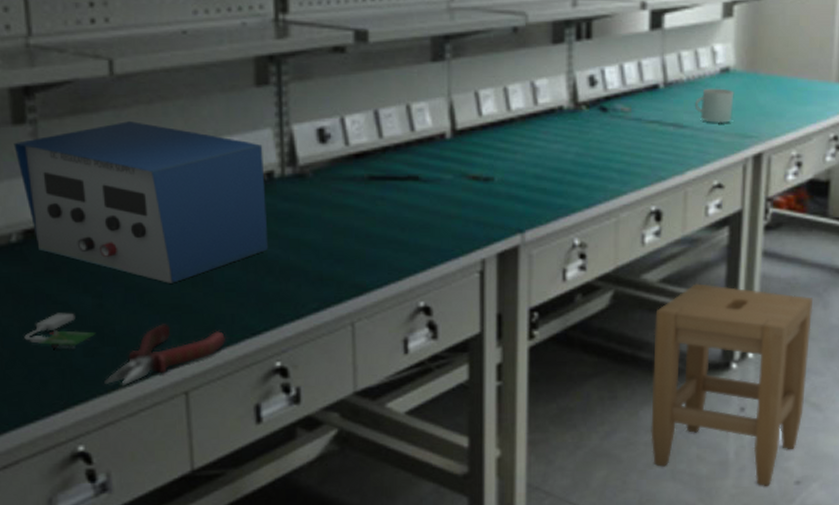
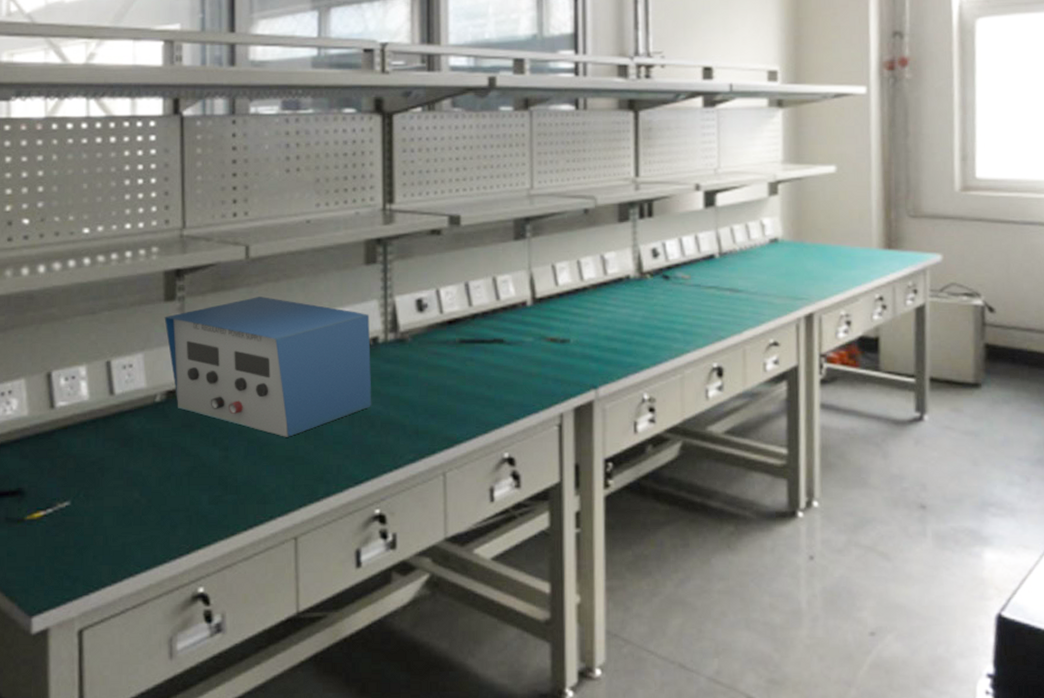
circuit board: present [24,313,96,350] -> none [160,464,221,498]
pliers: present [104,324,227,386] -> none [225,474,333,532]
stool: present [651,283,813,486] -> none [721,435,873,637]
mug: present [694,88,734,124] -> none [747,256,784,288]

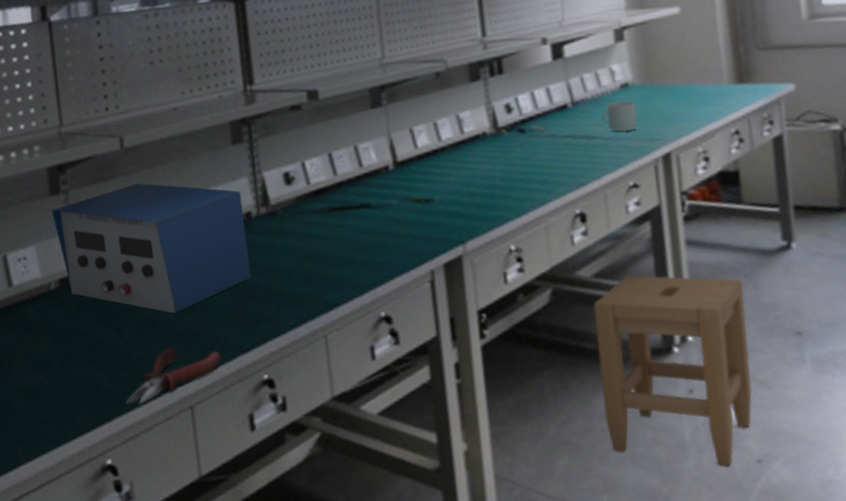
pliers: none [225,474,333,532] -> present [125,348,222,405]
stool: none [721,435,873,637] -> present [593,274,752,466]
mug: none [747,256,784,288] -> present [601,101,638,132]

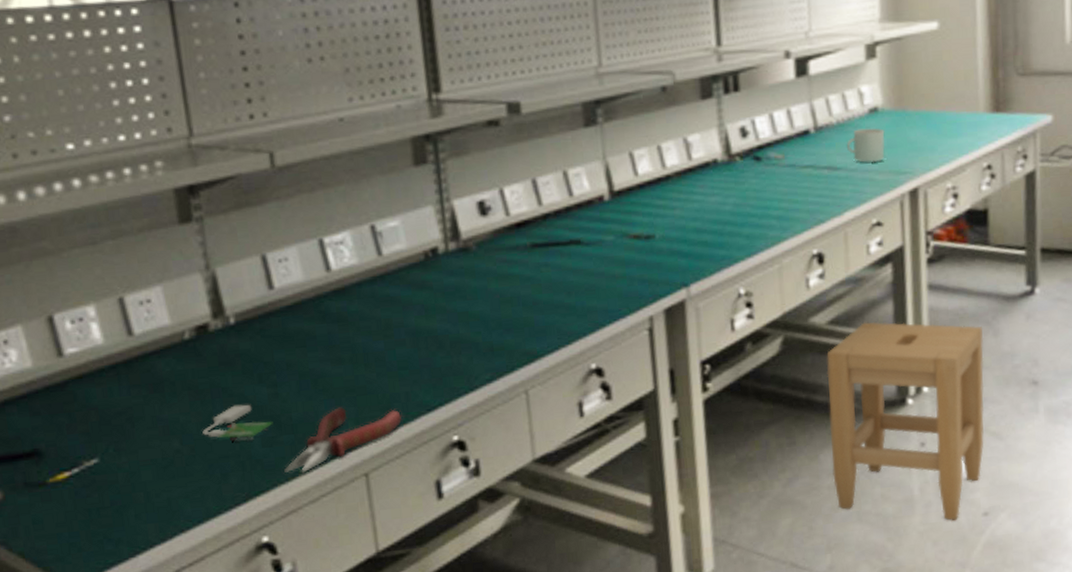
power supply: present [51,183,251,314] -> none [181,210,438,367]
circuit board: none [62,344,118,377] -> present [202,404,273,442]

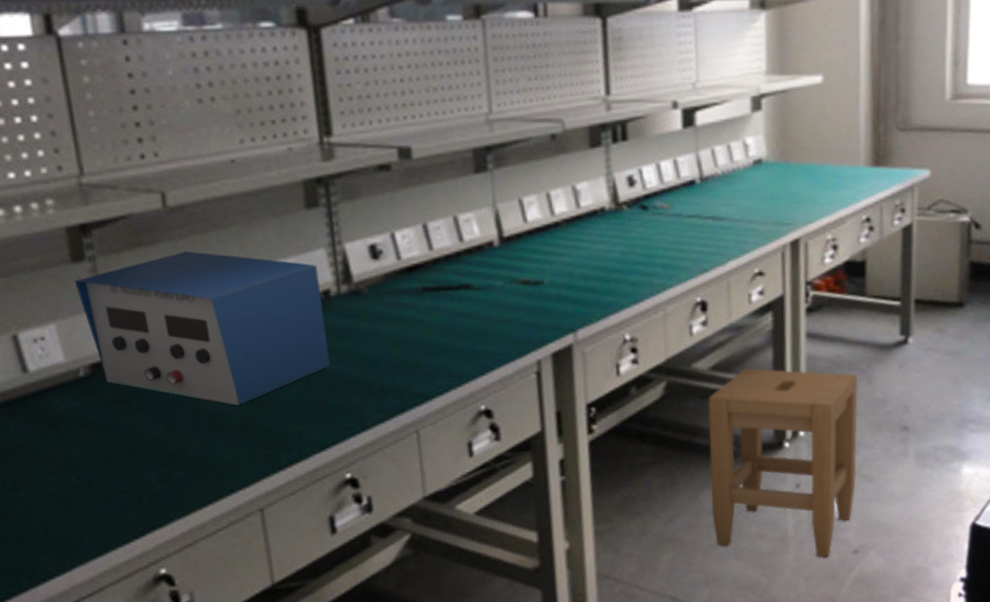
power supply: none [181,210,438,367] -> present [74,251,331,406]
circuit board: present [202,404,273,442] -> none [99,441,169,477]
pliers: present [284,407,403,474] -> none [180,445,297,508]
mug: present [846,128,885,163] -> none [730,179,769,214]

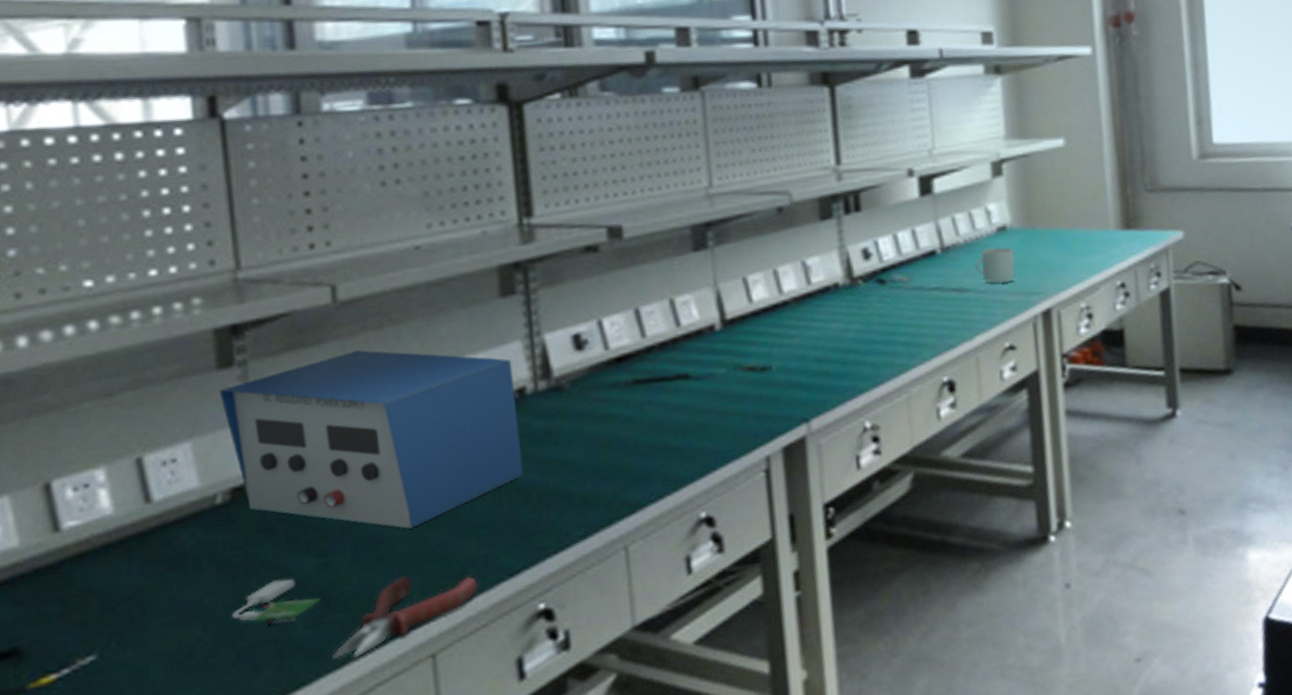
circuit board: none [99,441,169,477] -> present [232,578,321,625]
pliers: none [180,445,297,508] -> present [332,576,479,659]
stool: present [707,368,858,558] -> none [961,452,1133,670]
mug: none [730,179,769,214] -> present [974,247,1016,284]

